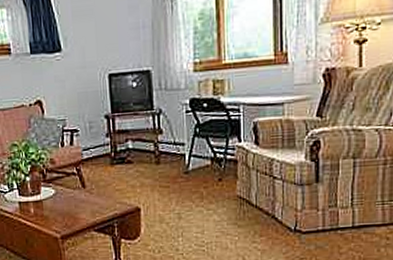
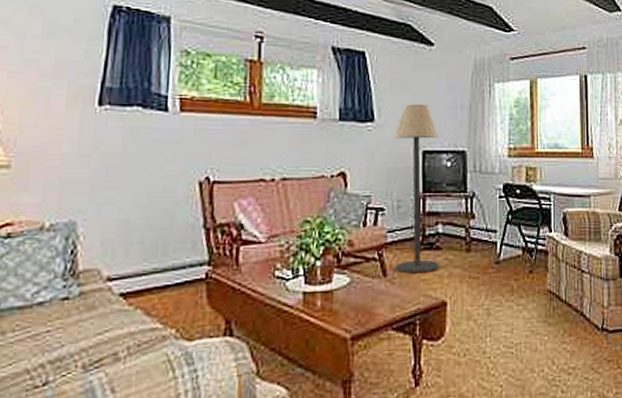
floor lamp: none [81,28,131,185] -> present [395,104,439,274]

